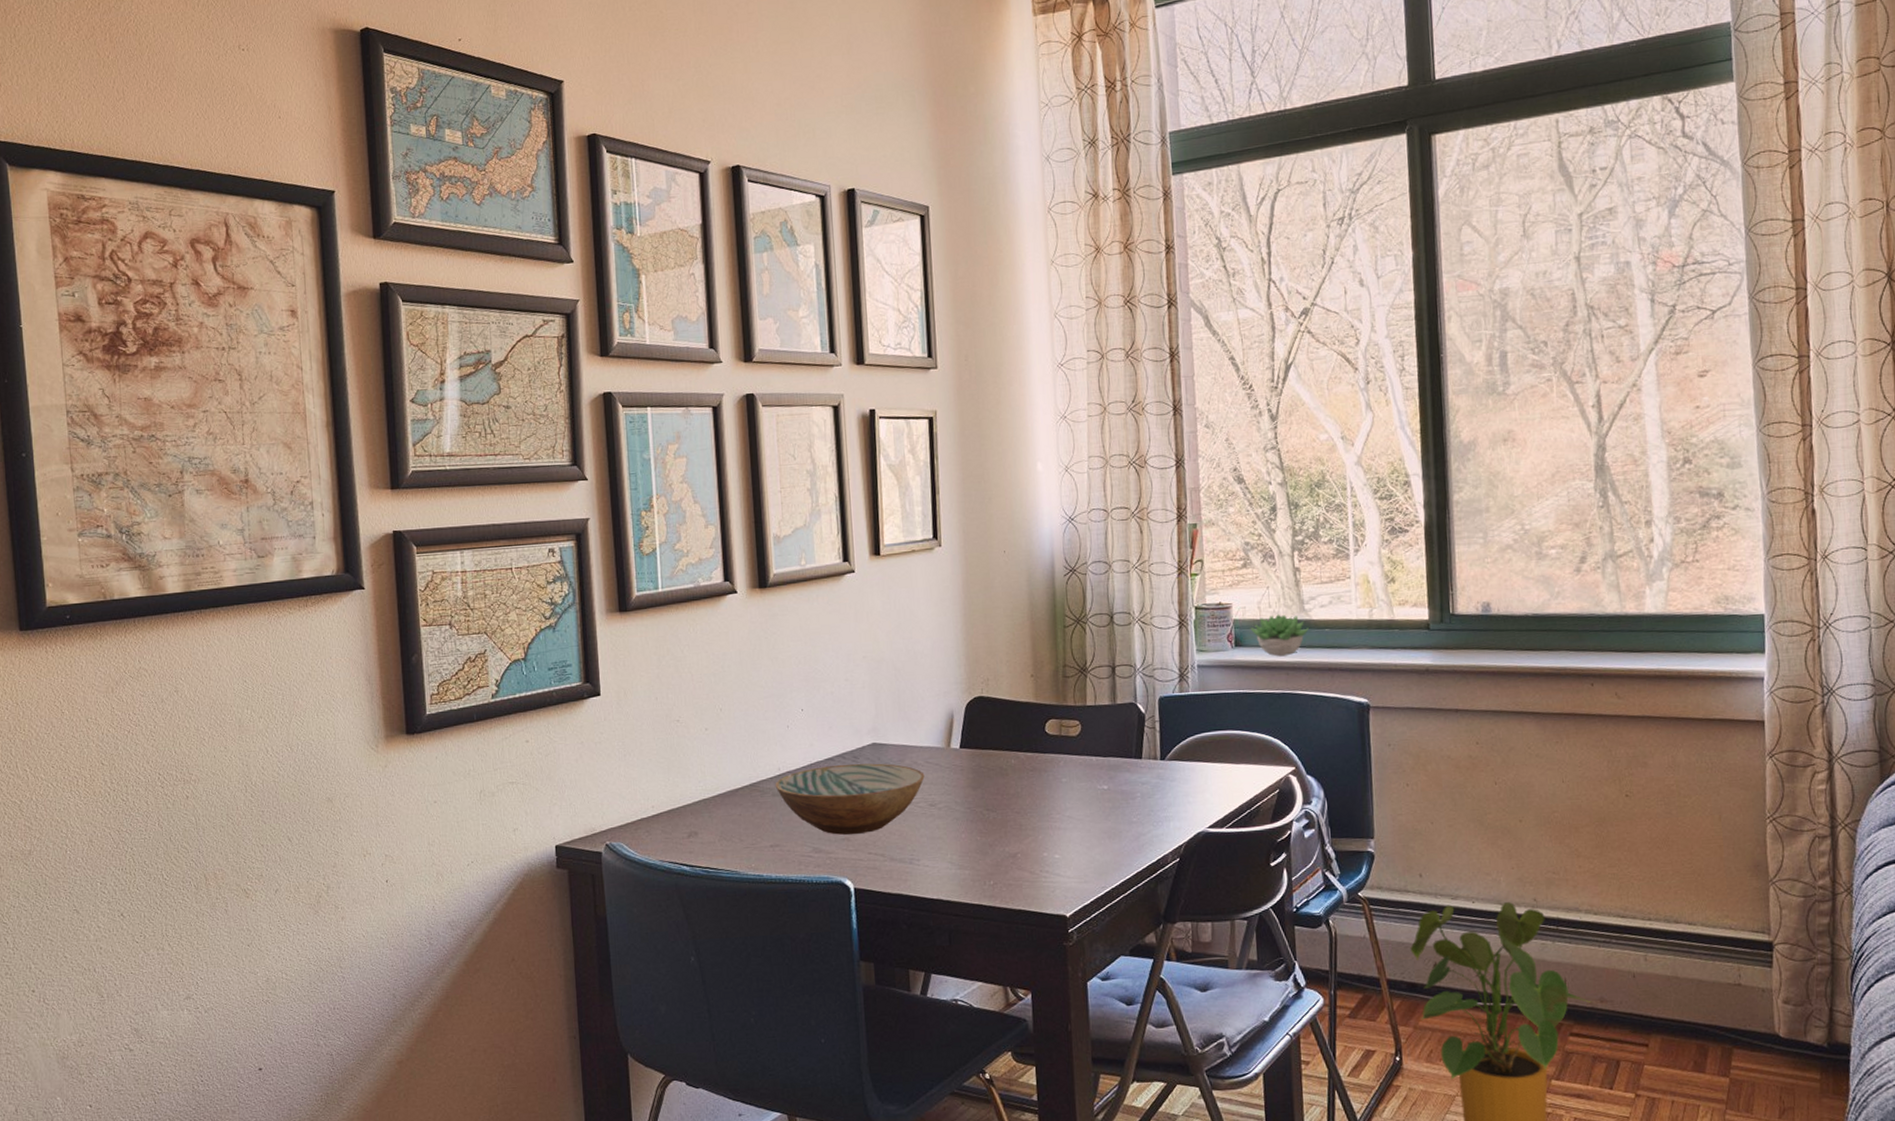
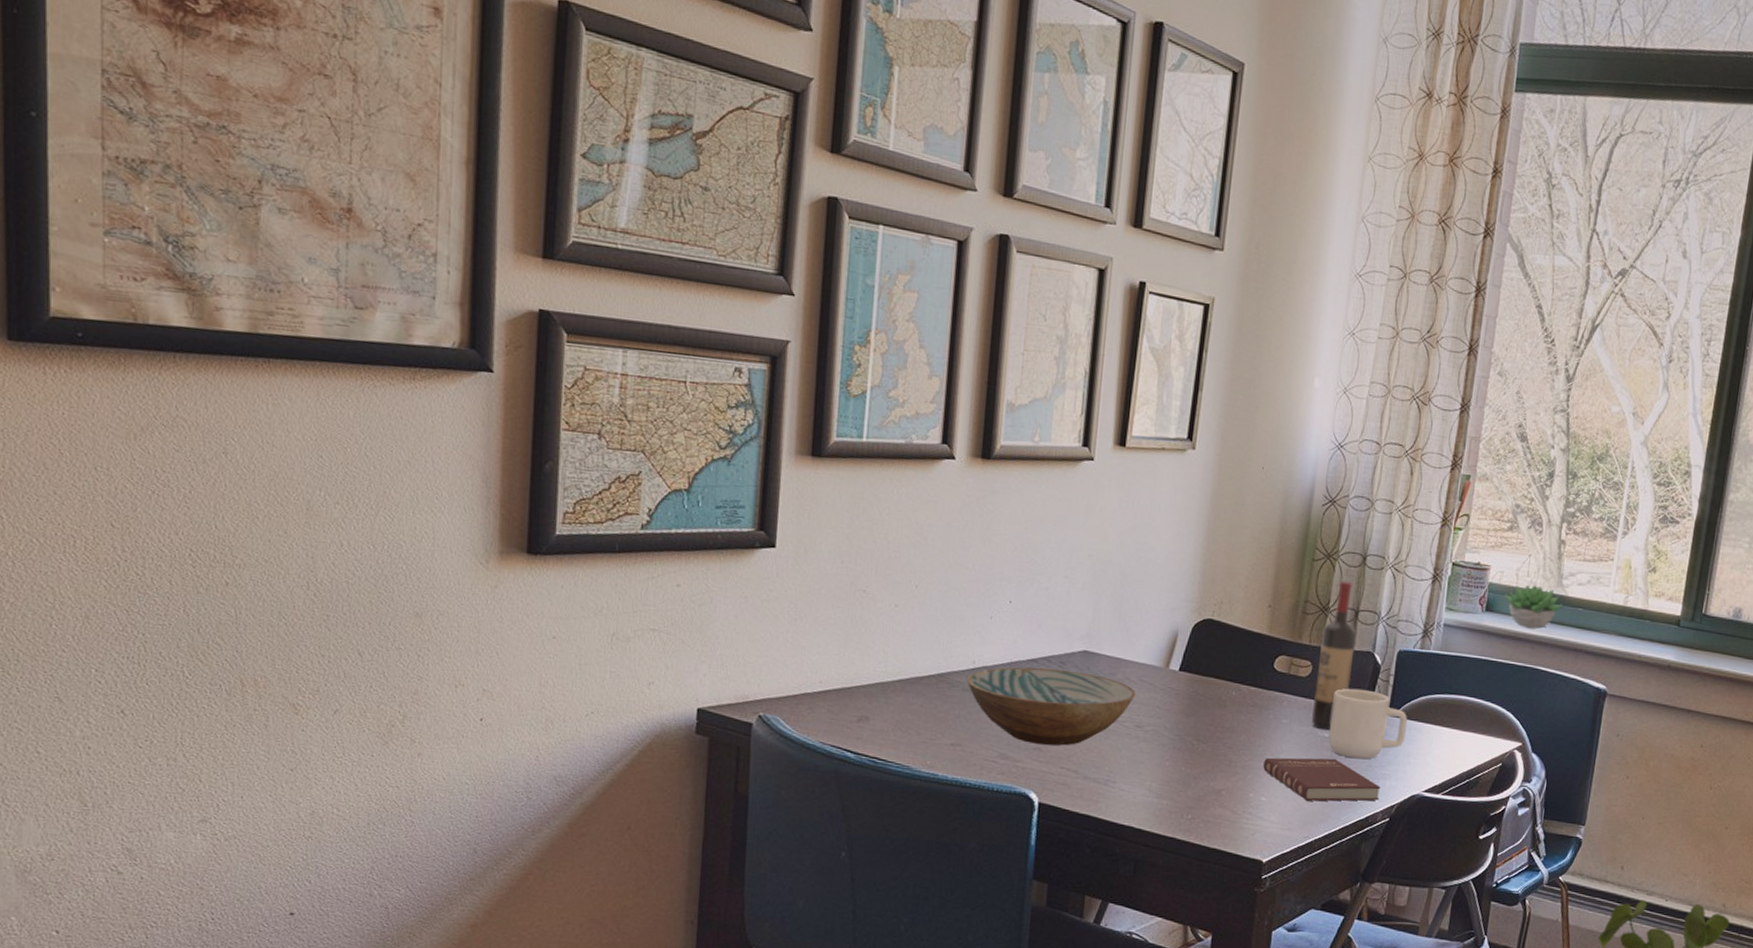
book: none [1051,808,1167,852] -> present [1263,757,1381,801]
wine bottle: none [1084,640,1120,782] -> present [1312,580,1357,730]
mug: none [1105,739,1181,806] -> present [1329,688,1407,759]

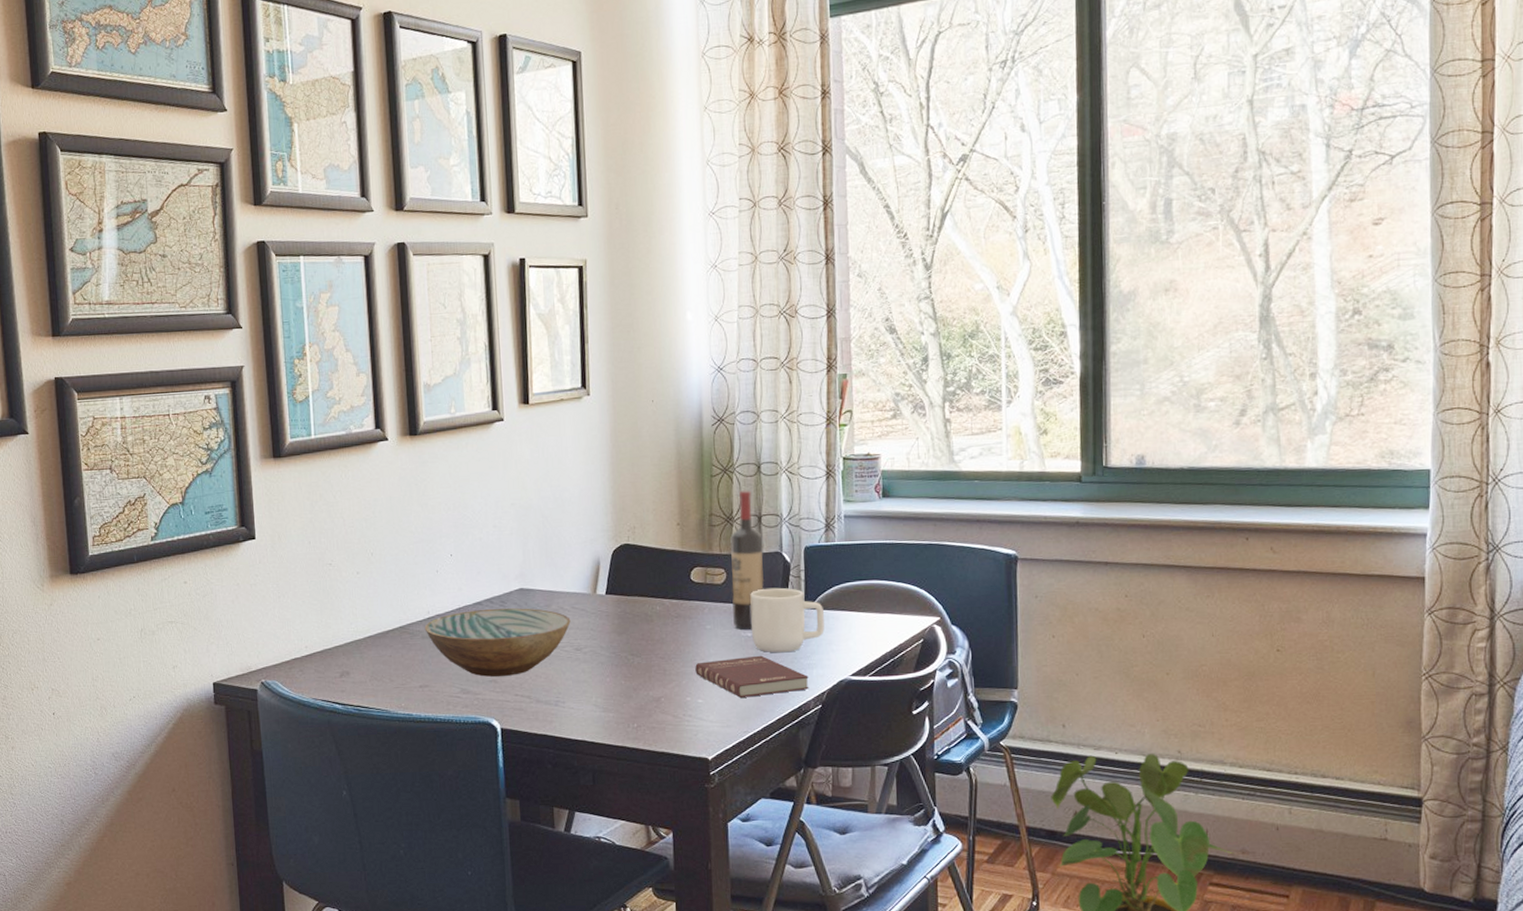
succulent plant: present [1504,585,1562,630] -> none [898,465,958,508]

